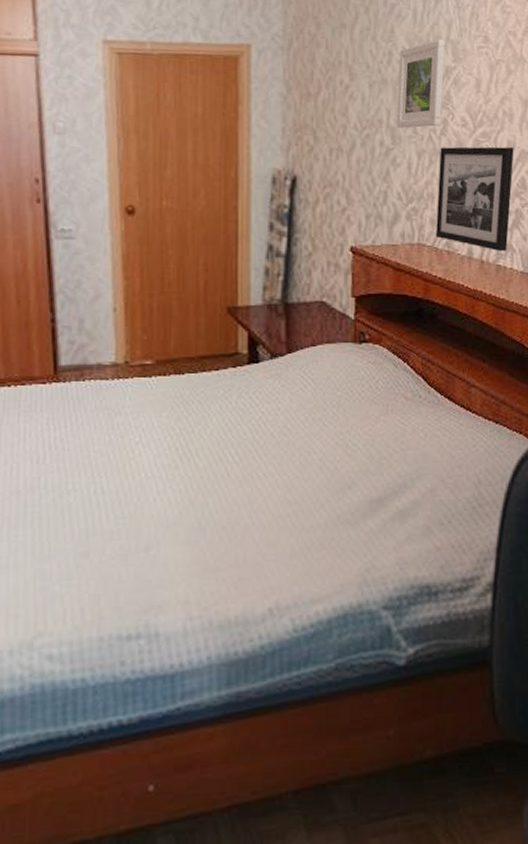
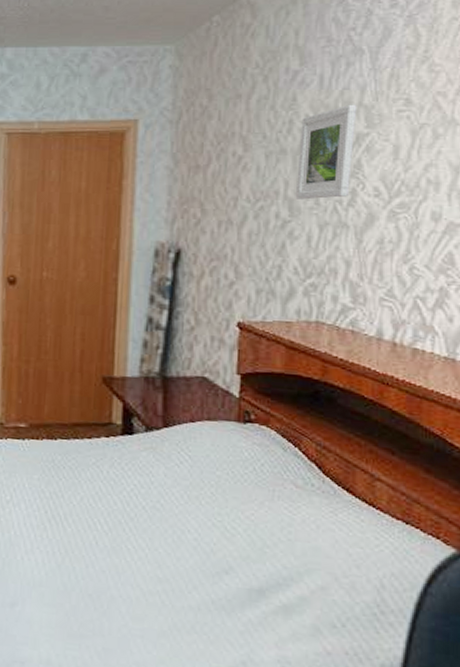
picture frame: present [436,146,514,252] -> none [338,218,440,334]

